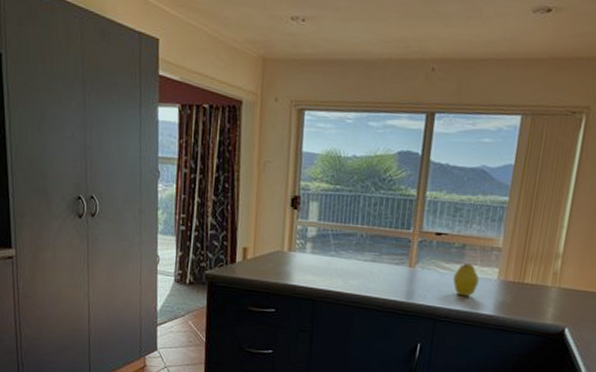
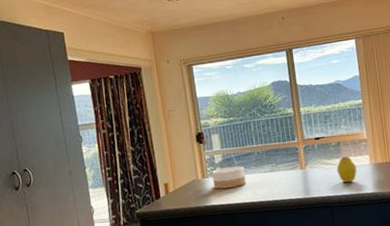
bowl: none [300,244,341,271] -> present [212,166,246,189]

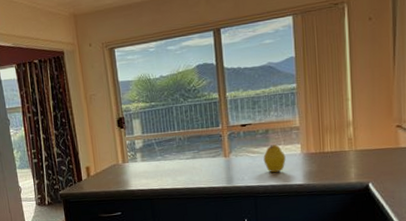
bowl: present [212,166,246,189] -> none [132,152,167,174]

